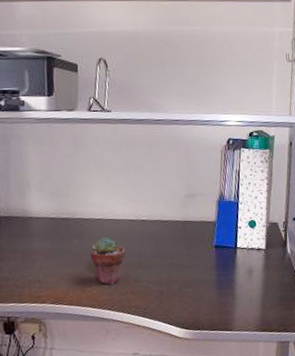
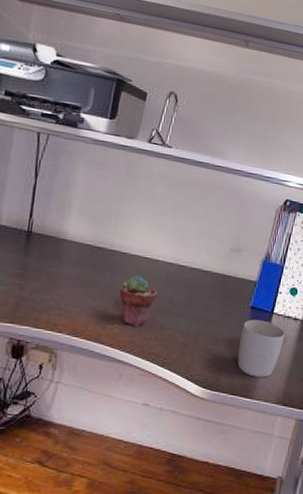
mug: none [210,256,252,310] -> present [237,319,285,378]

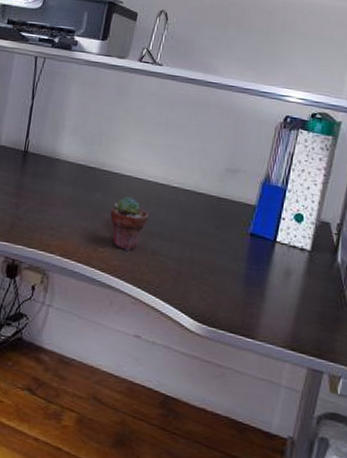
mug: present [237,319,285,378] -> none [236,247,290,316]

